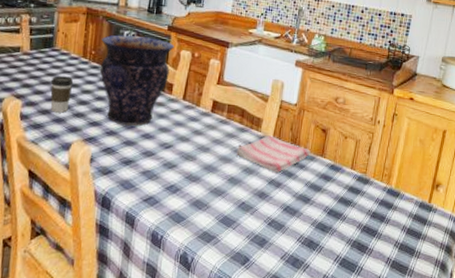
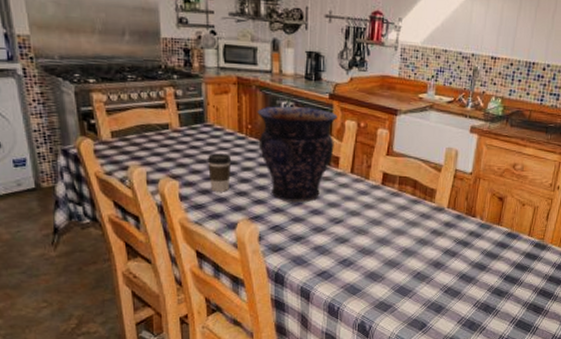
dish towel: present [237,135,311,172] -> none [410,206,487,242]

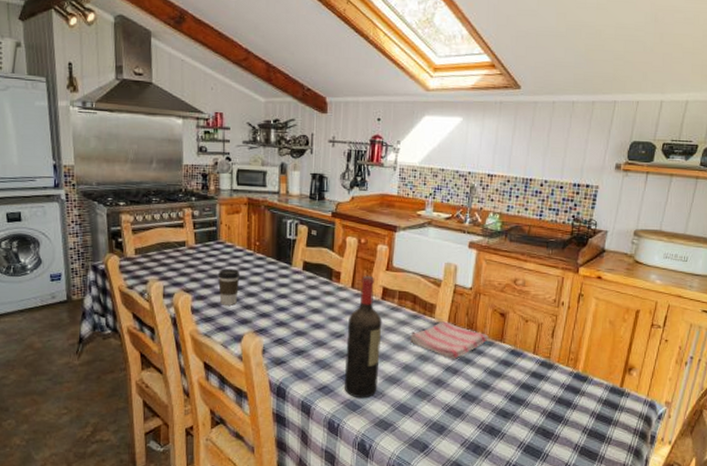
vase: present [257,105,338,203] -> none [265,223,339,317]
wine bottle: none [344,160,382,282] -> present [345,275,382,399]
dish towel: none [410,206,487,242] -> present [410,321,489,359]

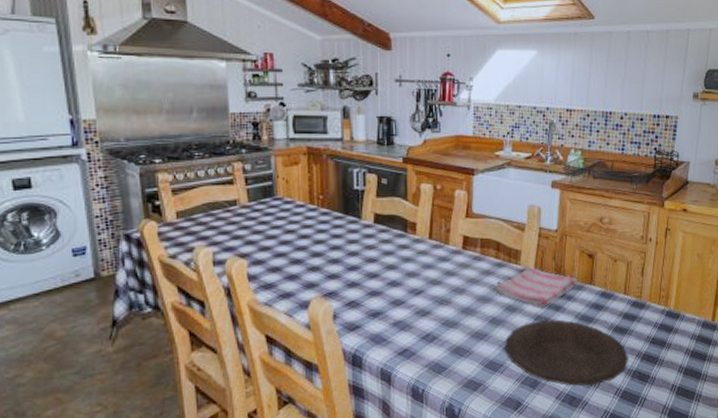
coffee cup: present [217,269,240,306] -> none [276,227,303,269]
wine bottle: present [345,275,382,399] -> none [427,224,465,359]
plate: none [416,371,533,436] -> present [505,319,628,386]

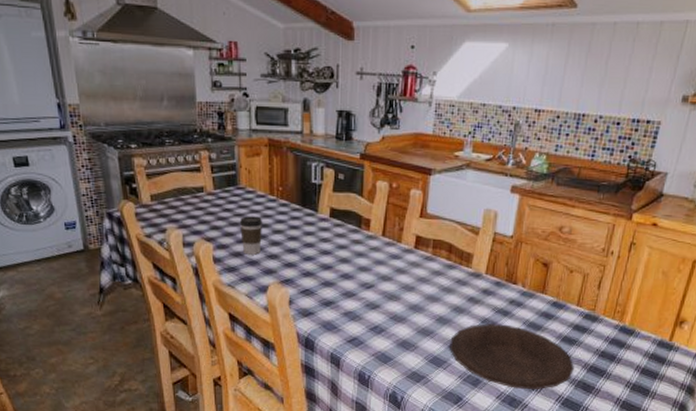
coffee cup: none [276,227,303,269] -> present [239,216,263,255]
dish towel: present [496,267,578,307] -> none [445,272,529,311]

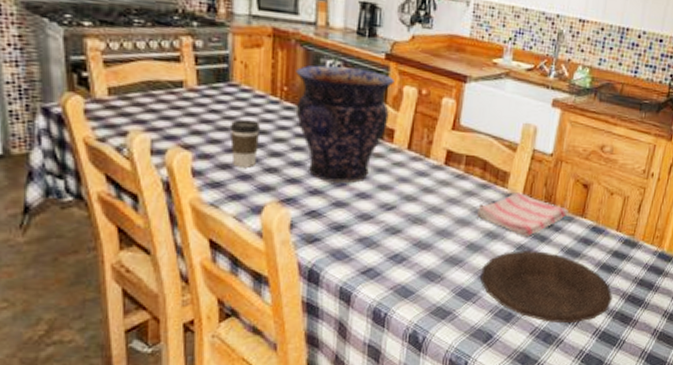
vase: none [288,166,369,266] -> present [296,65,395,183]
dish towel: none [445,272,529,311] -> present [477,192,569,236]

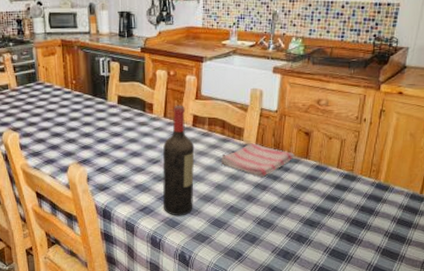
coffee cup: present [229,119,261,168] -> none [40,107,61,140]
vase: present [296,65,395,183] -> none [80,61,149,147]
wine bottle: none [395,134,445,283] -> present [163,105,195,216]
plate: present [480,250,612,322] -> none [229,188,338,243]

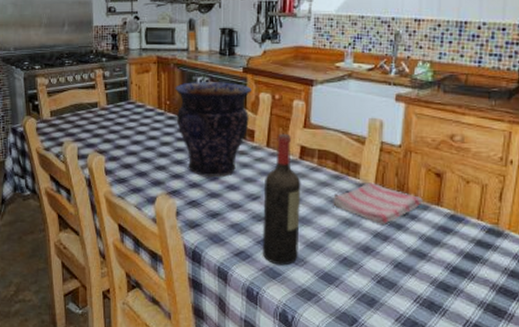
vase: none [80,61,149,147] -> present [175,81,252,178]

